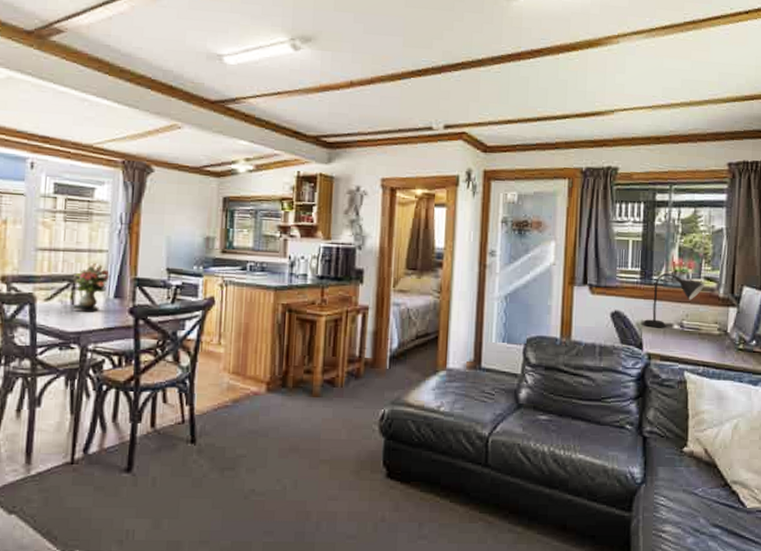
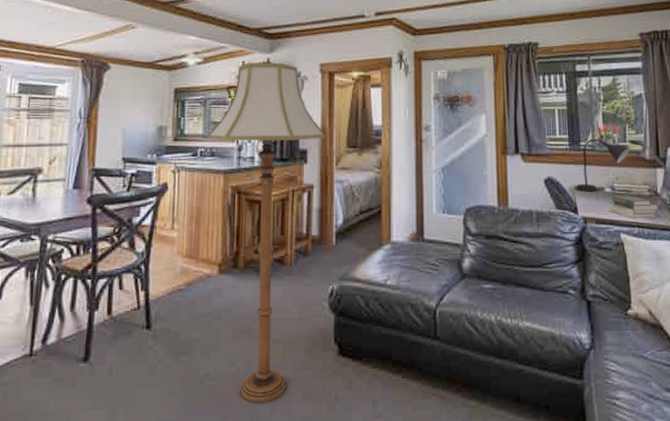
bouquet: present [73,264,111,312] -> none [34,157,70,204]
floor lamp: none [258,167,384,520] -> present [208,57,326,403]
books: none [672,333,726,357] -> present [606,195,658,218]

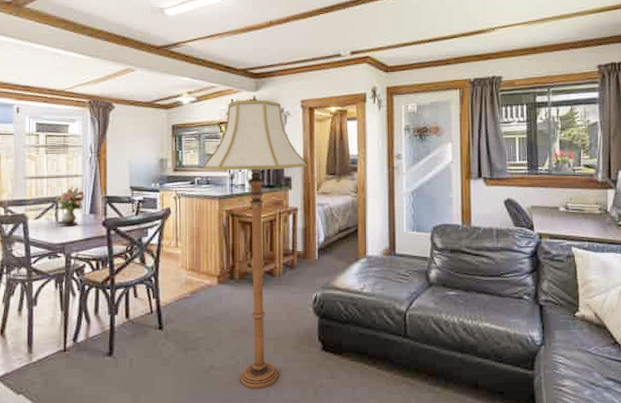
bouquet: none [34,157,70,204] -> present [57,186,86,227]
desk lamp: present [574,139,631,192] -> none [531,164,585,211]
books: present [606,195,658,218] -> none [560,214,607,234]

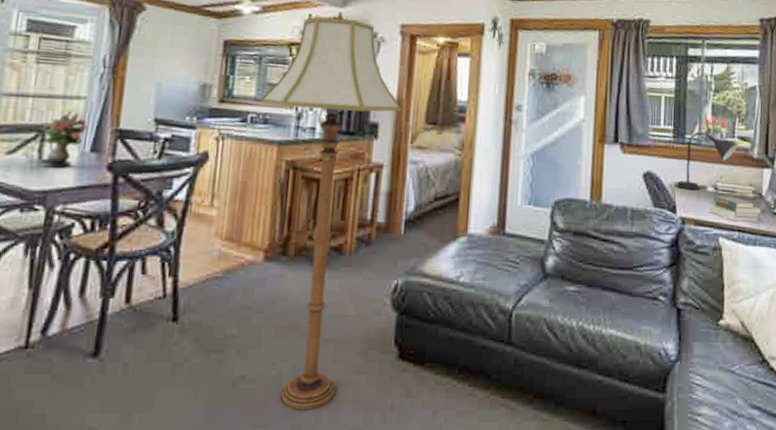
desk lamp: none [531,164,585,211] -> present [675,132,739,191]
books: none [560,214,607,234] -> present [706,195,761,222]

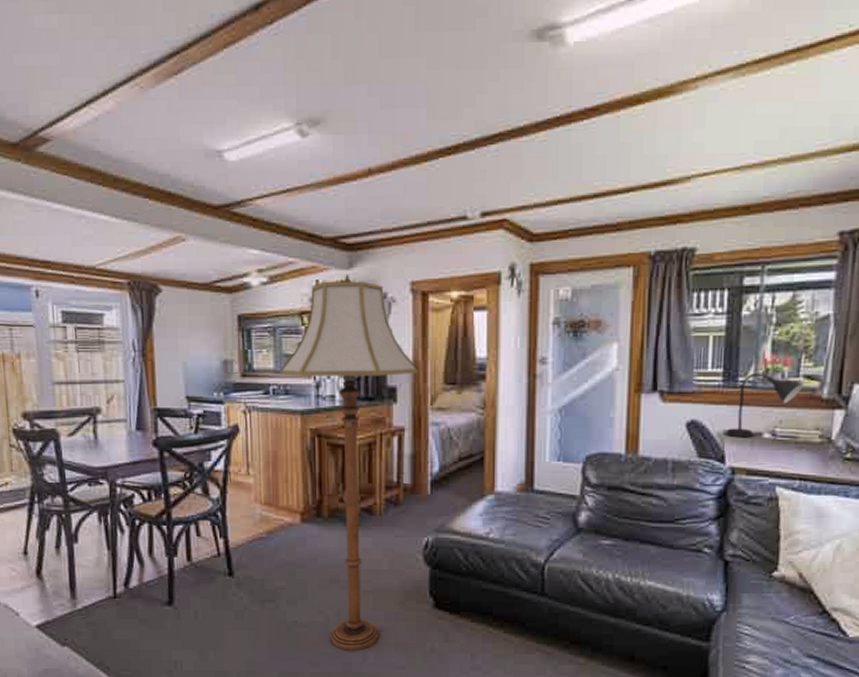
bouquet: present [40,112,88,168] -> none [95,395,130,446]
books: present [706,195,761,222] -> none [761,442,829,469]

